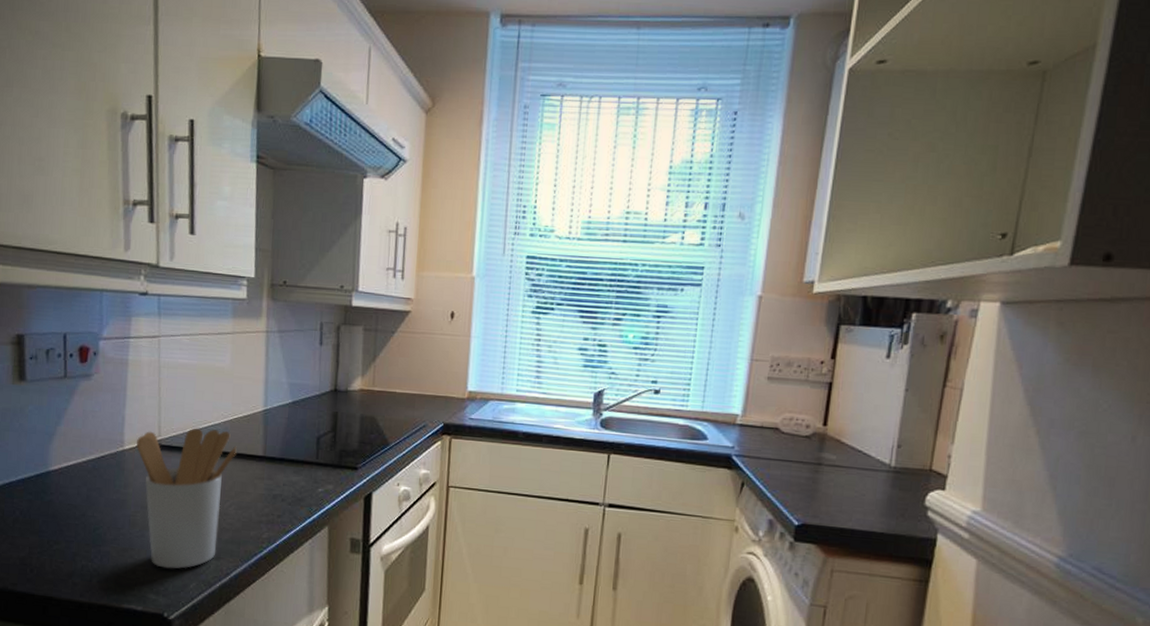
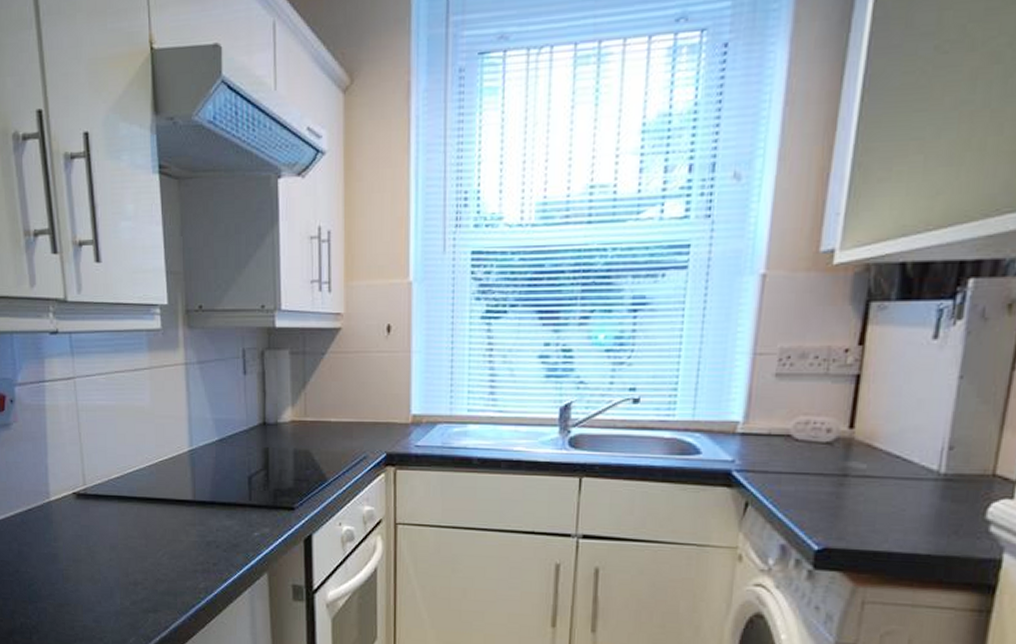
utensil holder: present [136,428,237,569] -> none [62,473,165,624]

